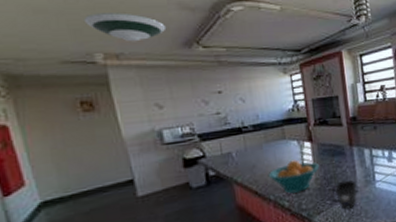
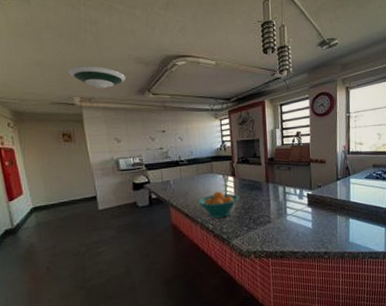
mug: present [328,180,358,210] -> none [246,211,271,236]

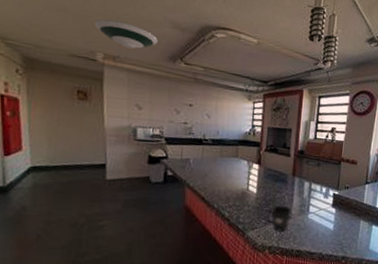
fruit bowl: present [197,191,240,218] -> none [216,177,263,207]
mug: none [246,211,271,236] -> present [265,205,292,231]

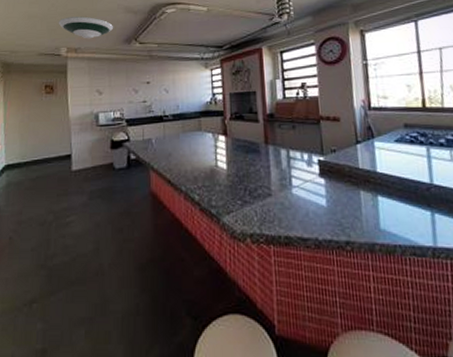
mug: present [265,205,292,231] -> none [240,181,271,213]

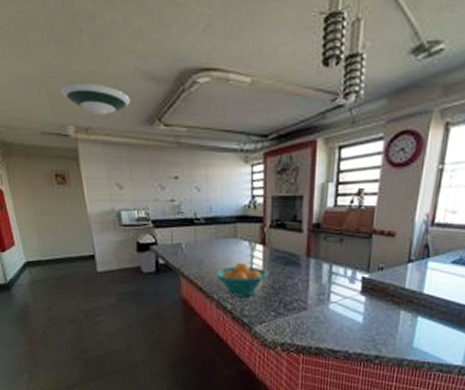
fruit bowl: none [182,152,233,187] -> present [214,262,269,297]

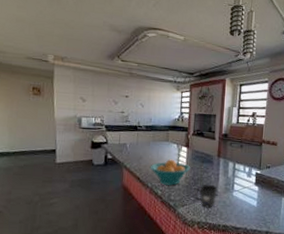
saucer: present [59,82,132,116] -> none [46,26,99,51]
mug: none [274,294,307,325] -> present [194,184,218,208]

